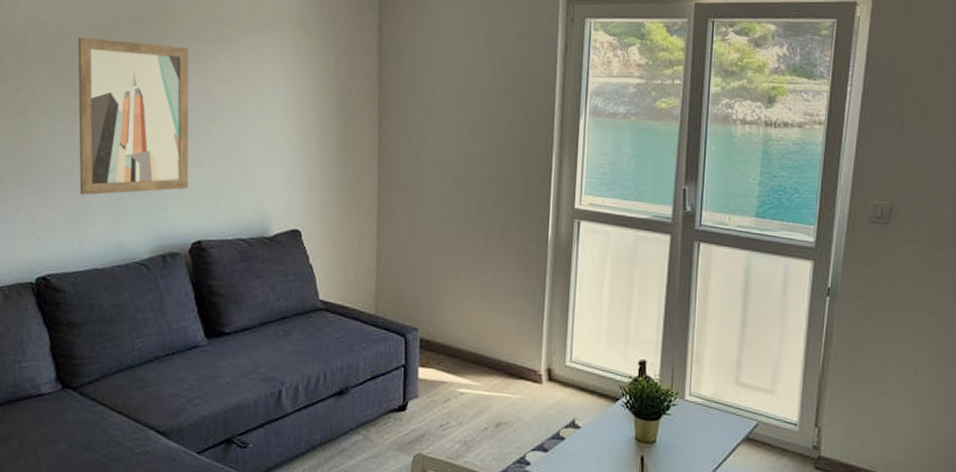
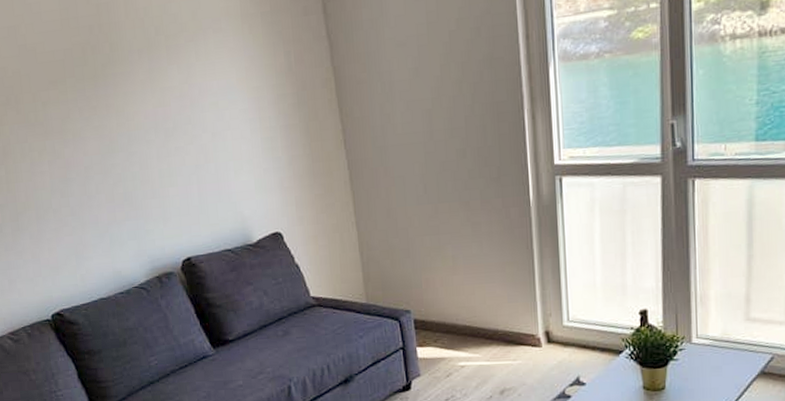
wall art: present [77,37,189,195] -> none [36,68,168,231]

